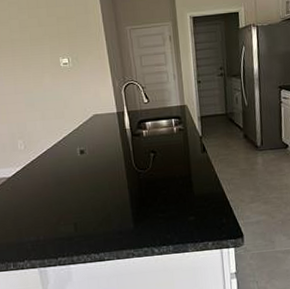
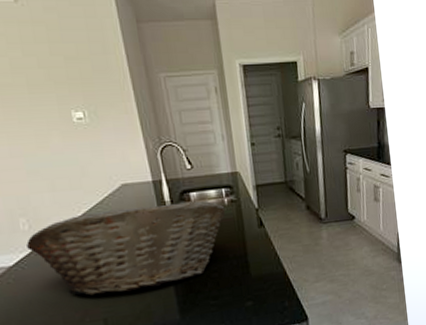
fruit basket: none [22,129,174,203] -> present [27,201,226,296]

